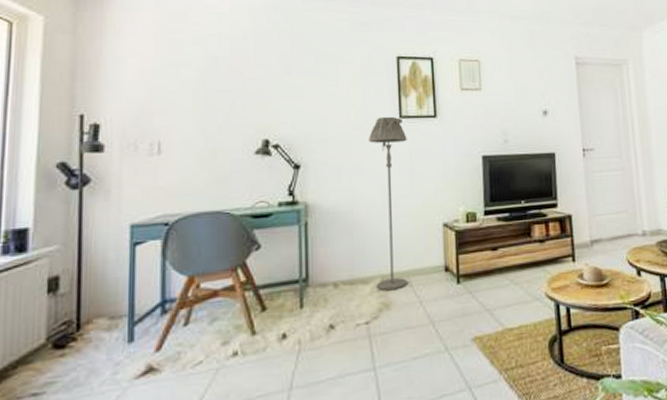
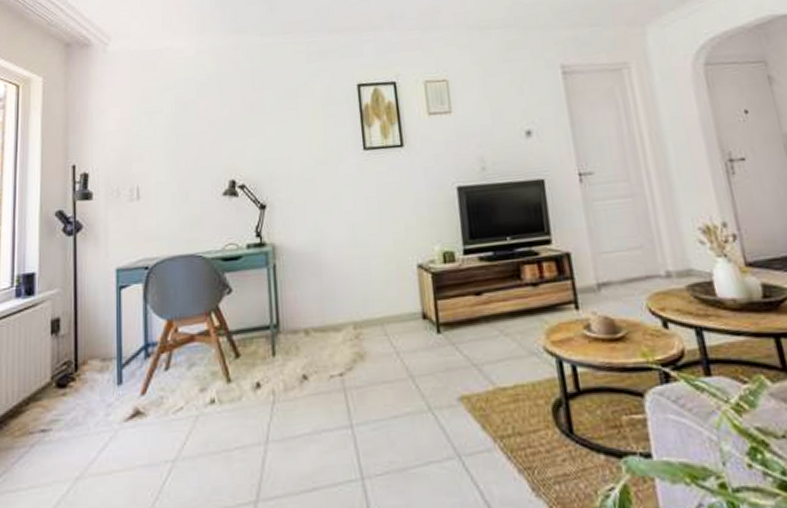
floor lamp: present [369,116,407,291] -> none [333,148,382,340]

